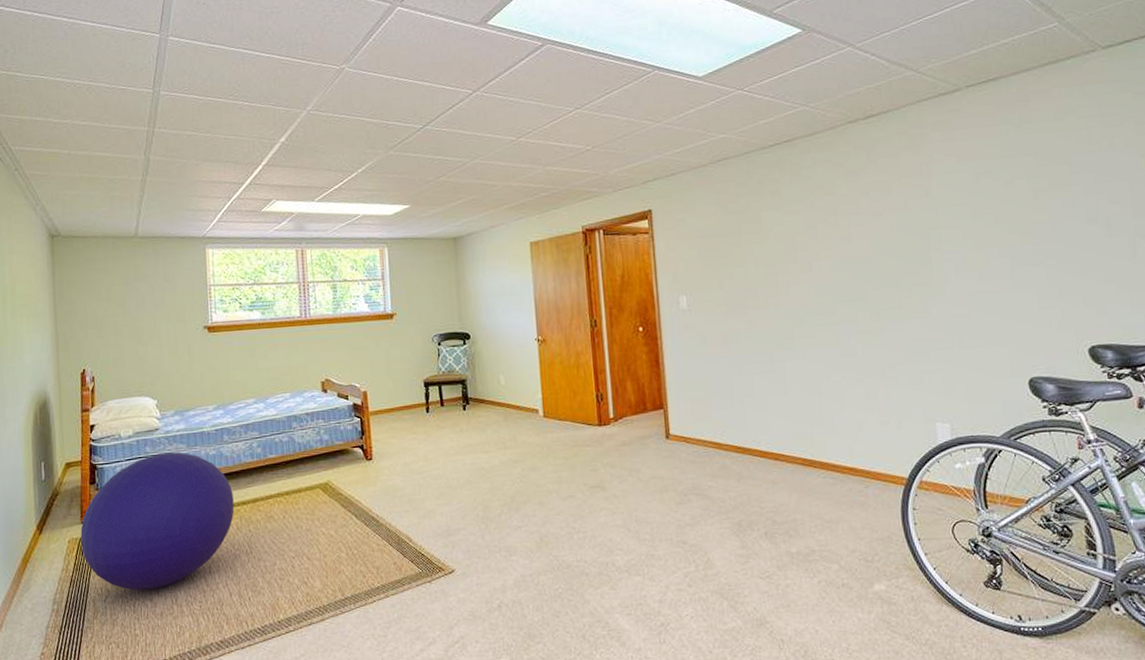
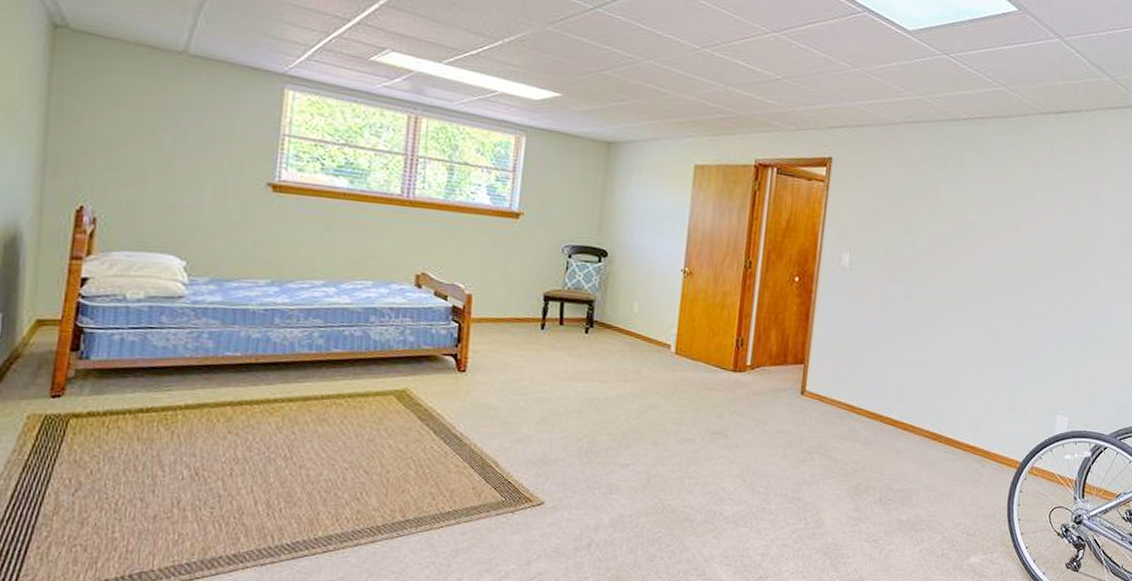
exercise ball: present [80,452,234,591] -> none [46,326,278,488]

